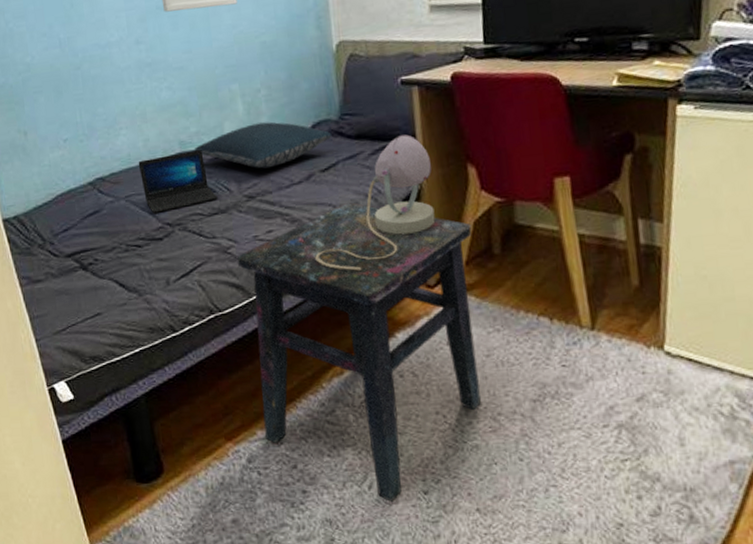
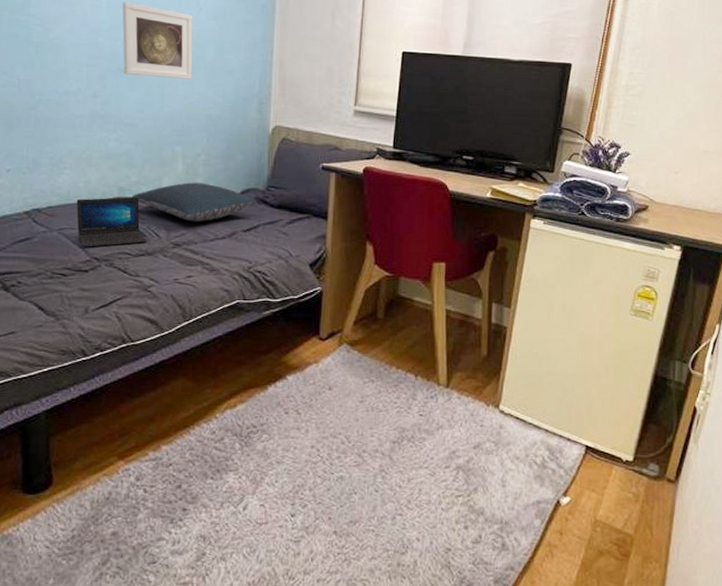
side table: present [236,202,481,502] -> none [155,261,363,522]
table lamp: present [315,134,435,272] -> none [226,211,338,320]

